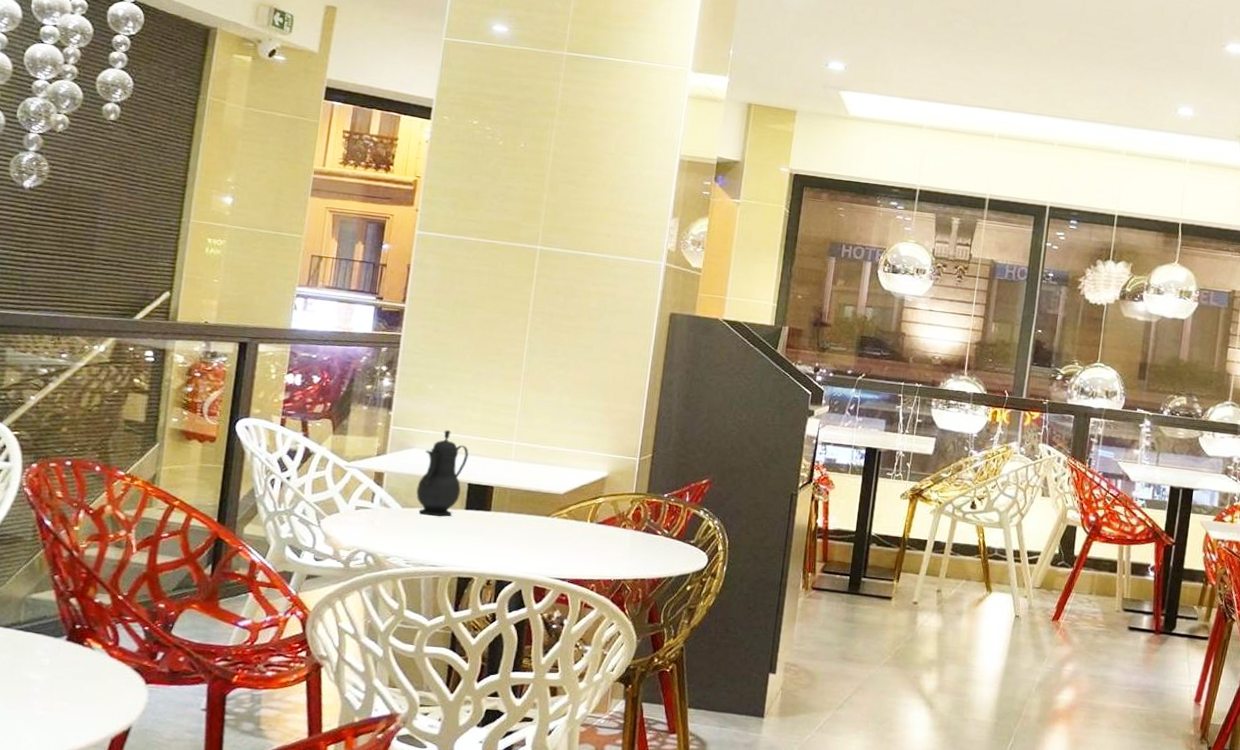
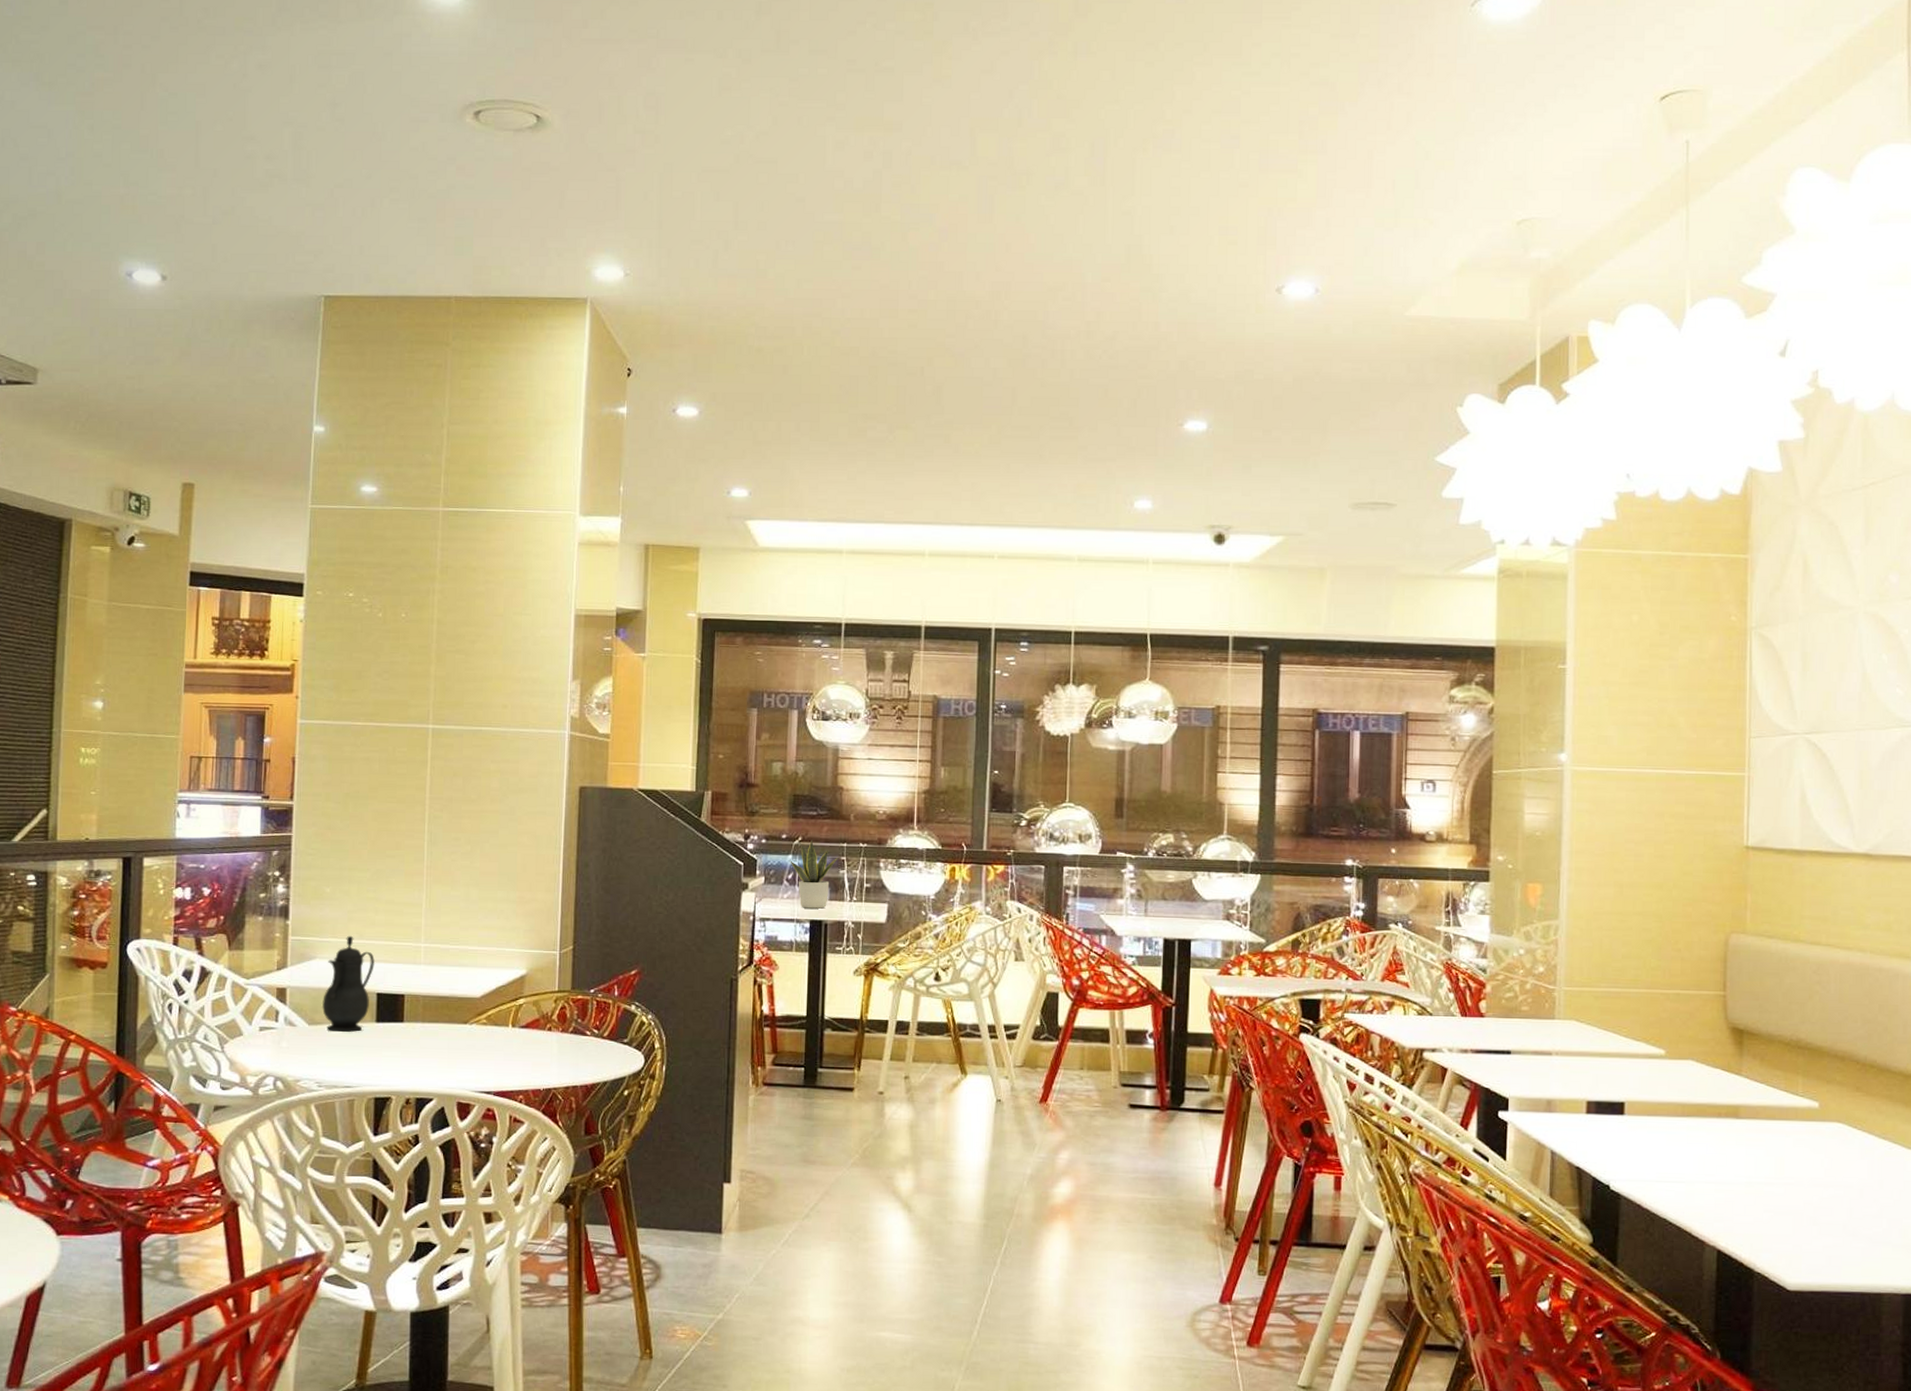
potted plant: none [853,376,896,438] -> present [790,839,839,909]

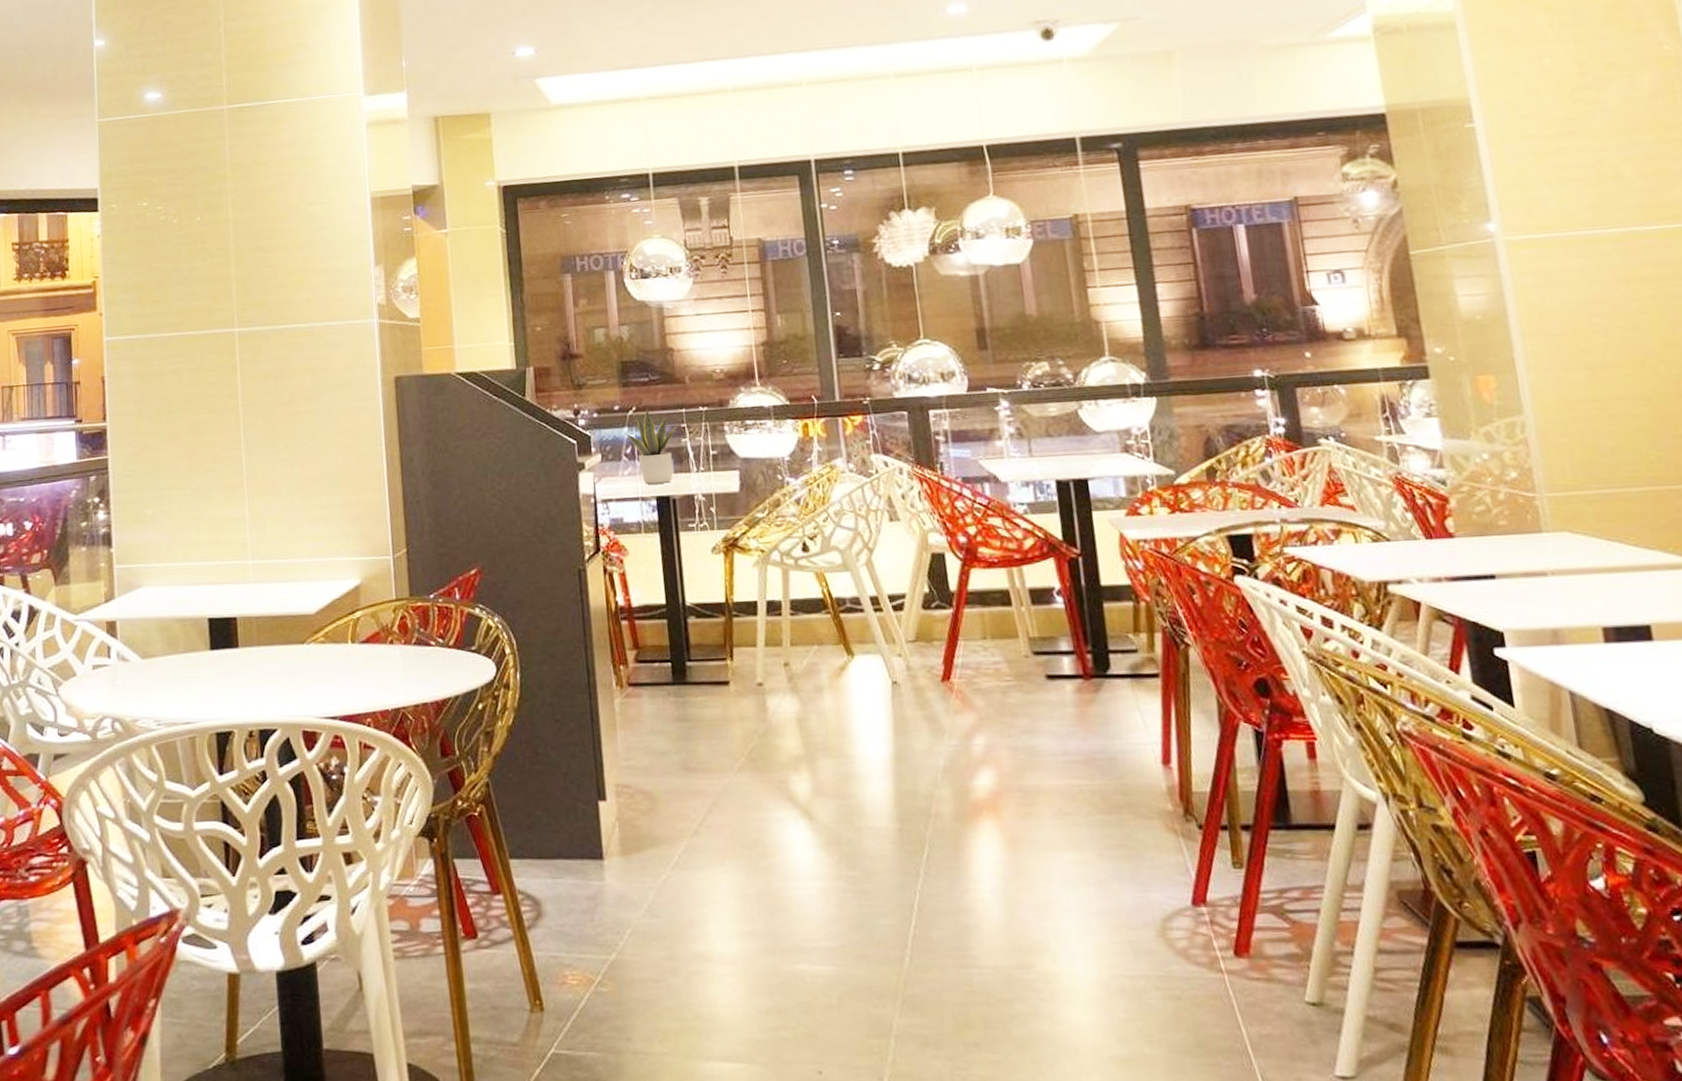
coffeepot: present [321,935,375,1032] -> none [153,558,203,664]

